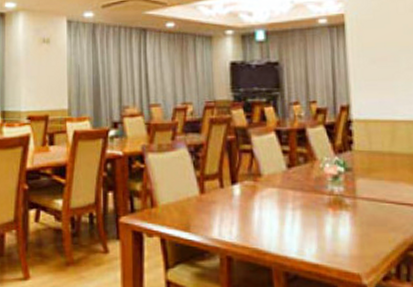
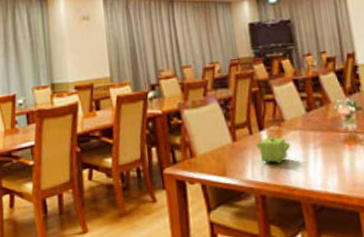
teapot: none [226,191,266,224] -> present [256,135,291,164]

